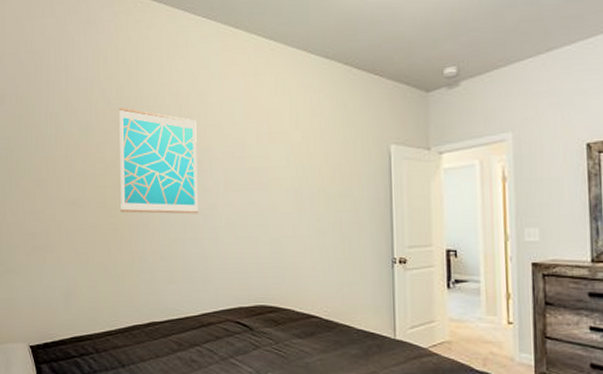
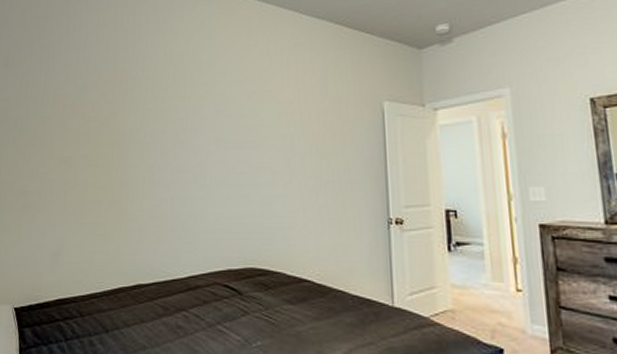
wall art: present [119,108,198,214] -> none [112,68,189,173]

